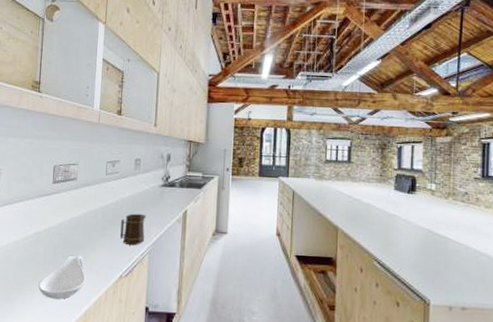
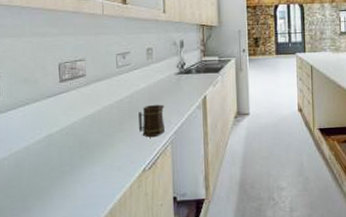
spoon rest: present [38,255,86,299] -> none [57,154,107,201]

